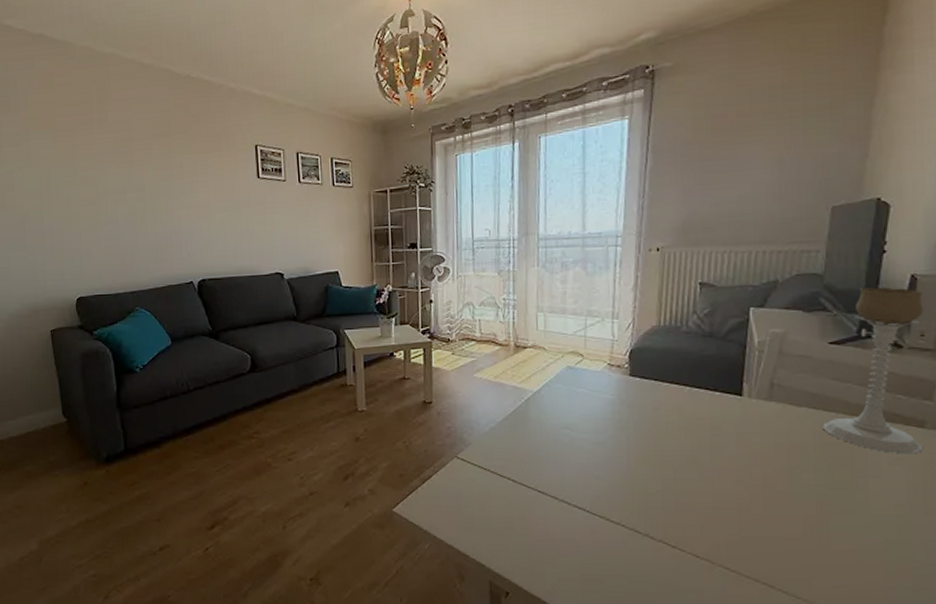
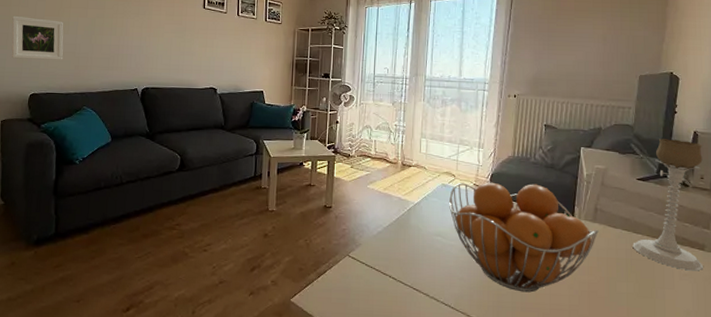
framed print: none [45,210,107,259] -> present [11,15,64,60]
fruit basket: none [577,358,776,490] -> present [449,182,599,293]

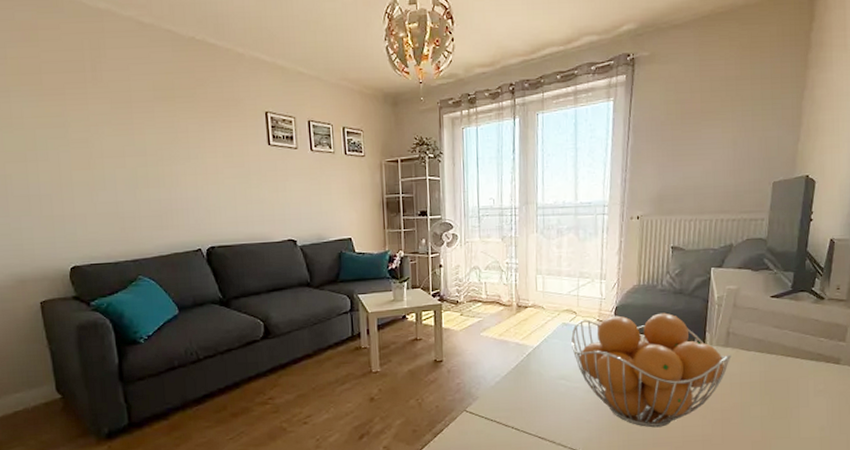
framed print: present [11,15,64,60] -> none [31,173,105,226]
candle holder: present [632,139,703,271] -> none [766,249,839,387]

